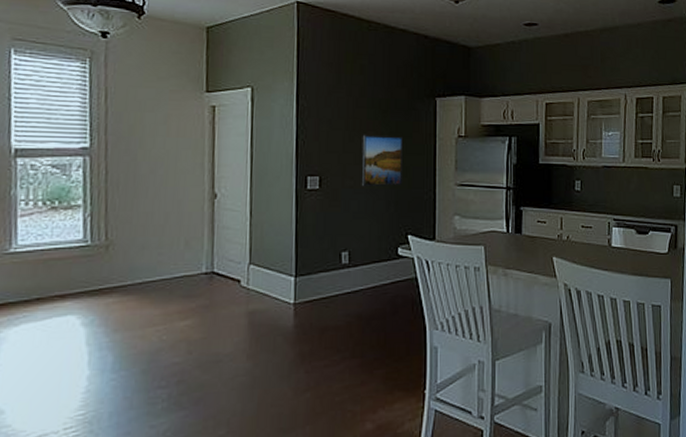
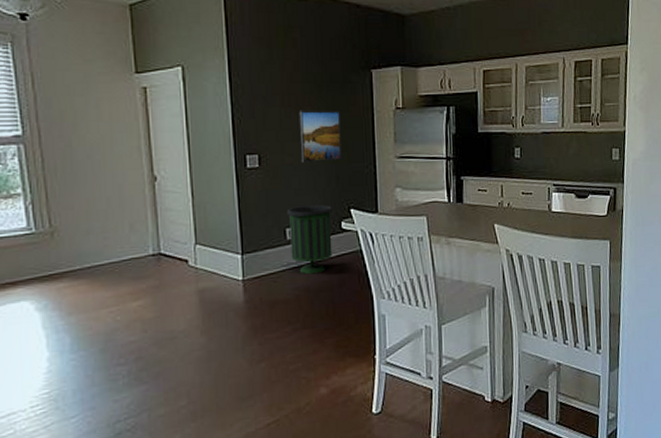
trash can: none [343,230,389,301] -> present [286,205,333,275]

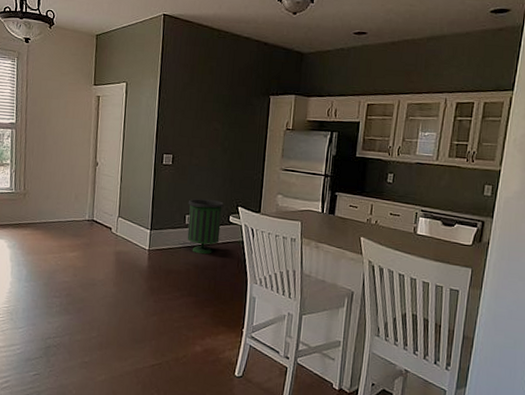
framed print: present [298,110,342,164] -> none [205,123,240,167]

